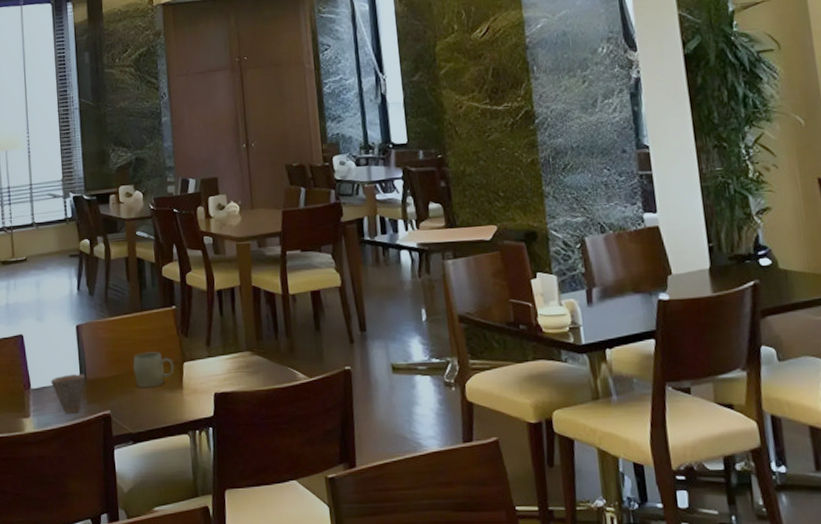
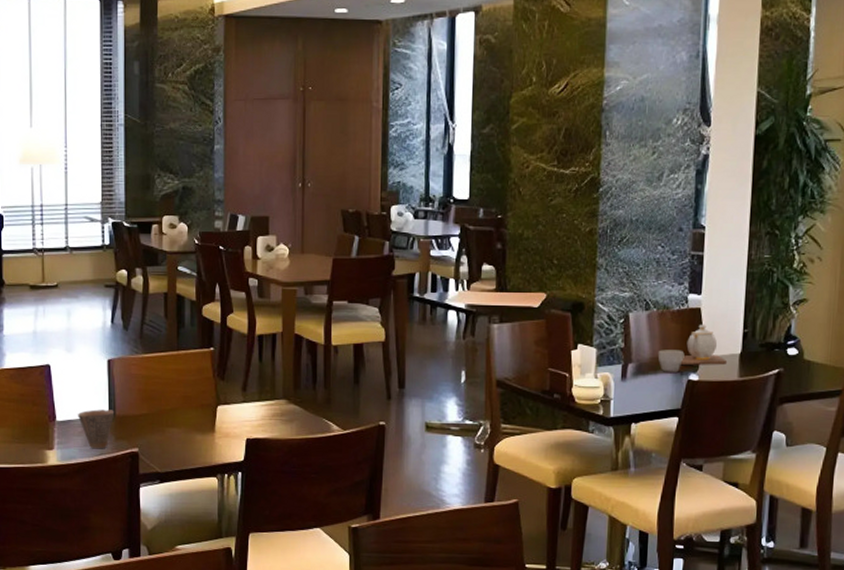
mug: present [133,352,175,389] -> none [165,392,208,429]
cup: none [621,270,651,295] -> present [657,350,685,374]
teapot: none [647,241,697,286] -> present [680,324,728,366]

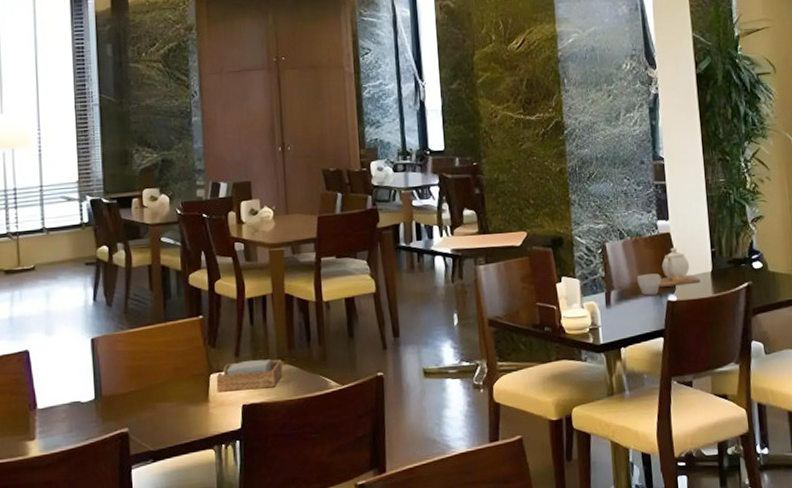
cup: present [77,409,115,449] -> none [60,390,101,434]
napkin holder: none [223,397,287,425] -> present [216,359,283,392]

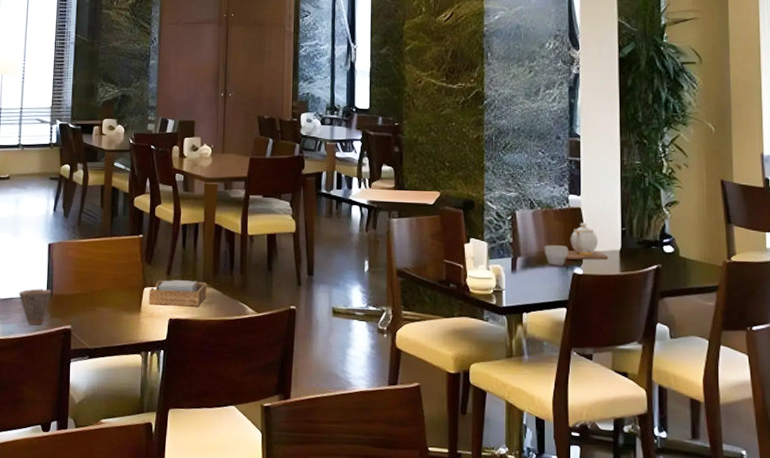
cup: none [60,390,101,434] -> present [18,288,52,326]

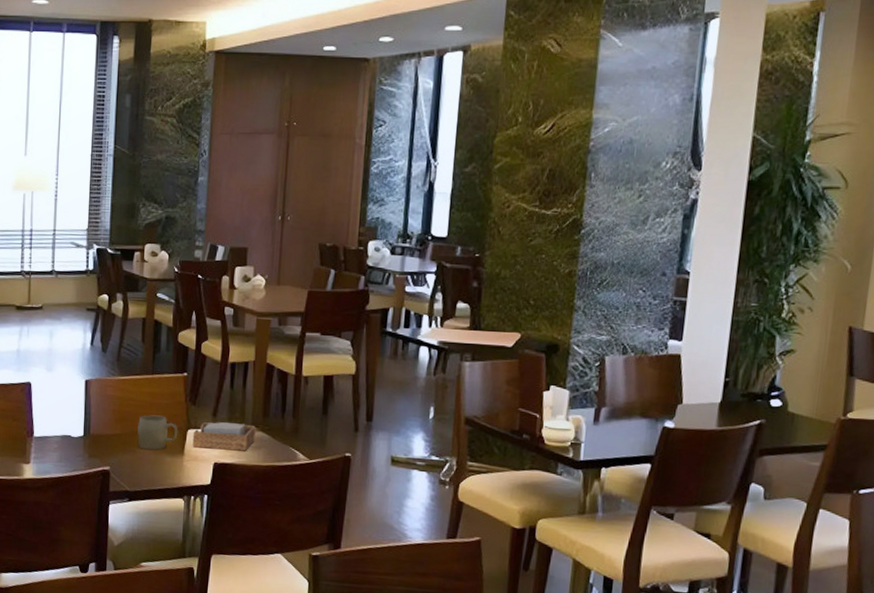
cup: present [18,288,52,326] -> none [53,427,89,466]
mug: none [97,275,135,309] -> present [137,415,178,451]
cup: present [544,245,569,267] -> none [632,395,661,420]
teapot: present [565,222,609,261] -> none [656,370,706,414]

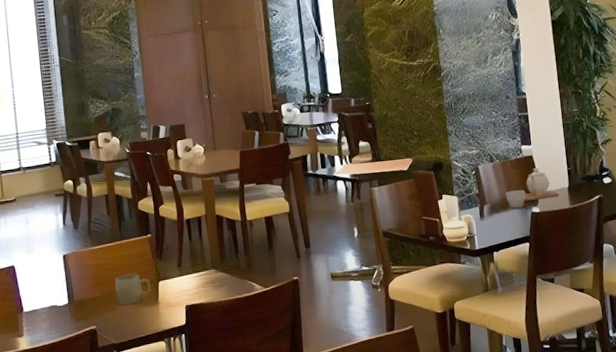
napkin holder: present [192,422,256,452] -> none [163,268,217,296]
cup: none [632,395,661,420] -> present [505,190,526,210]
teapot: none [656,370,706,414] -> present [523,167,560,202]

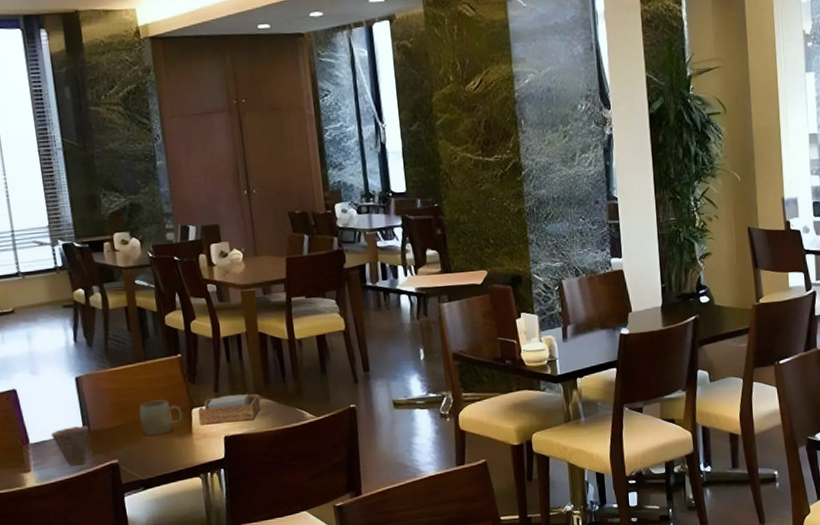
cup: none [41,296,73,332] -> present [50,425,89,466]
napkin holder: none [163,268,217,296] -> present [197,393,261,425]
cup: present [505,190,526,210] -> none [591,308,615,331]
teapot: present [523,167,560,202] -> none [612,283,652,323]

